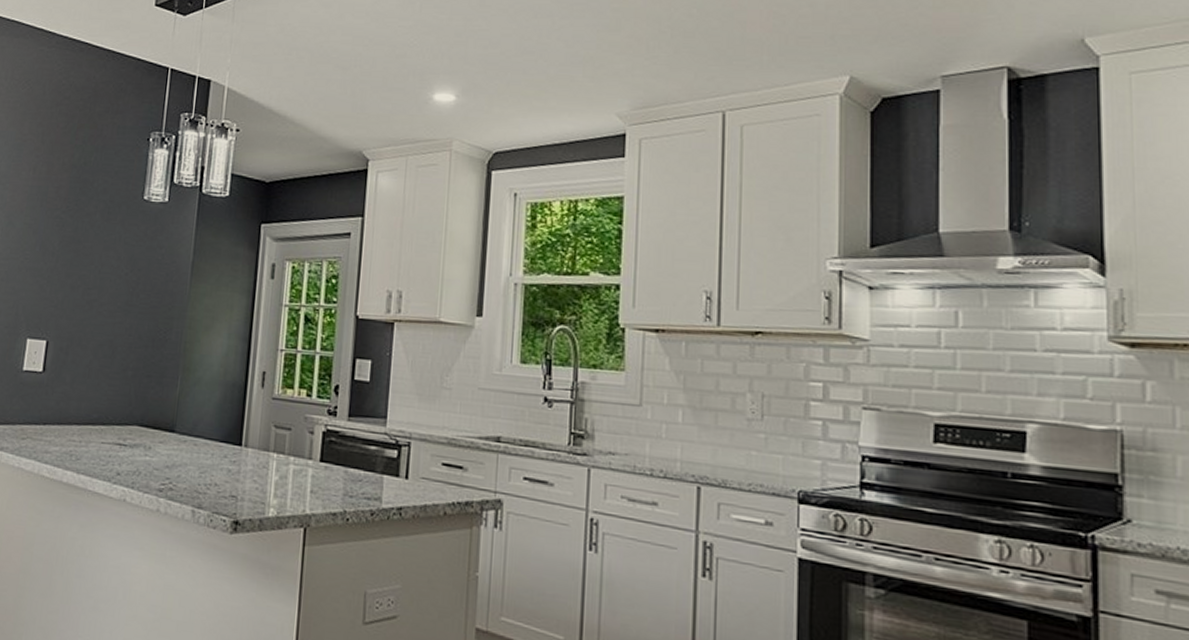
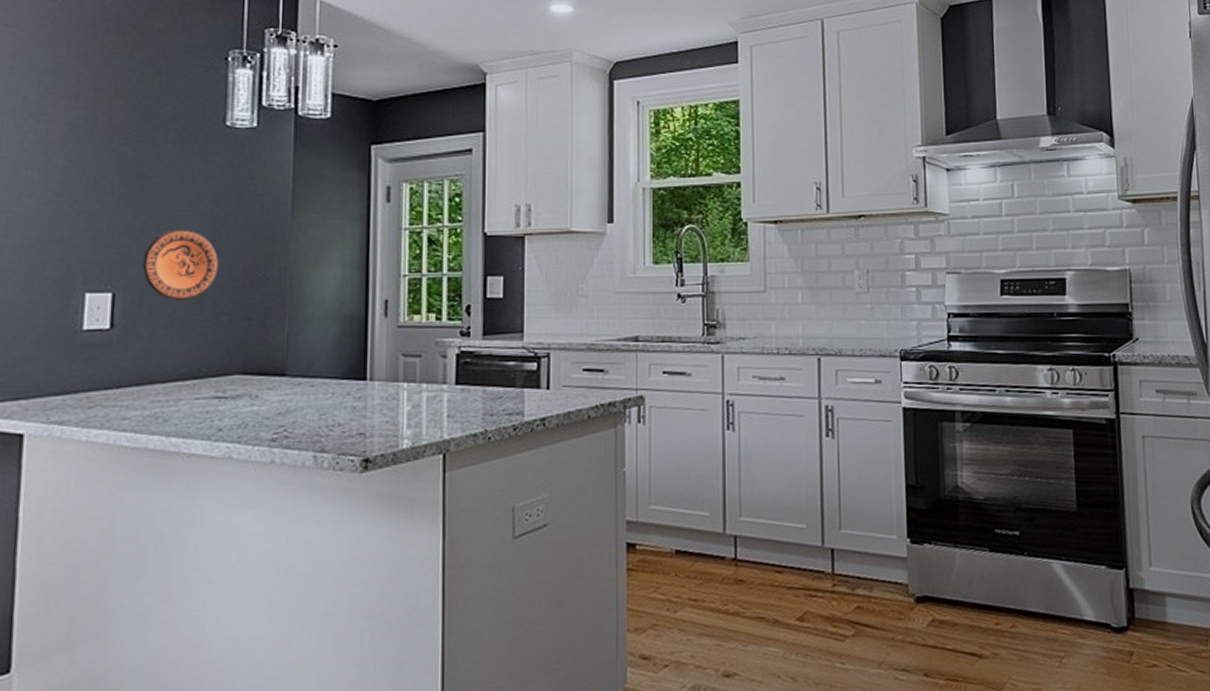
decorative plate: none [70,290,129,354] -> present [142,230,219,301]

